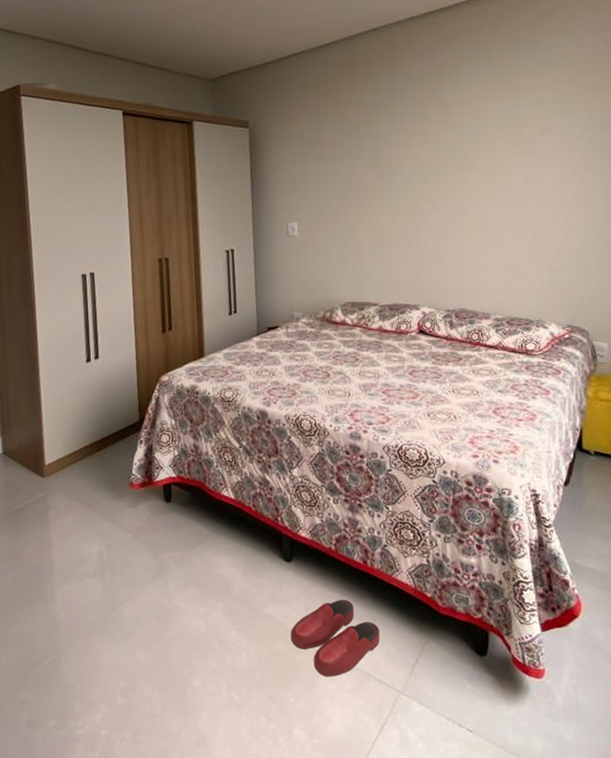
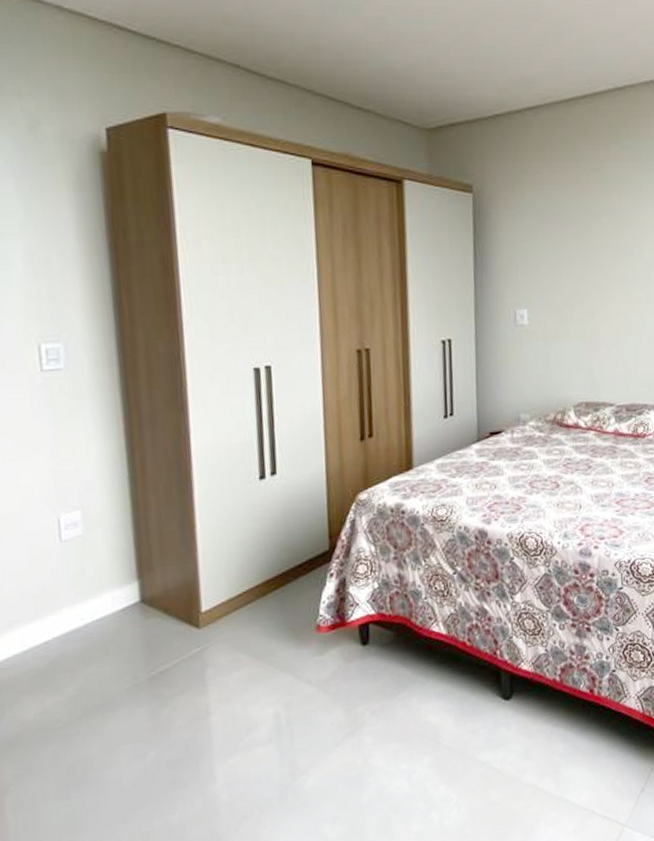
slippers: present [290,600,380,677] -> none [507,734,605,821]

